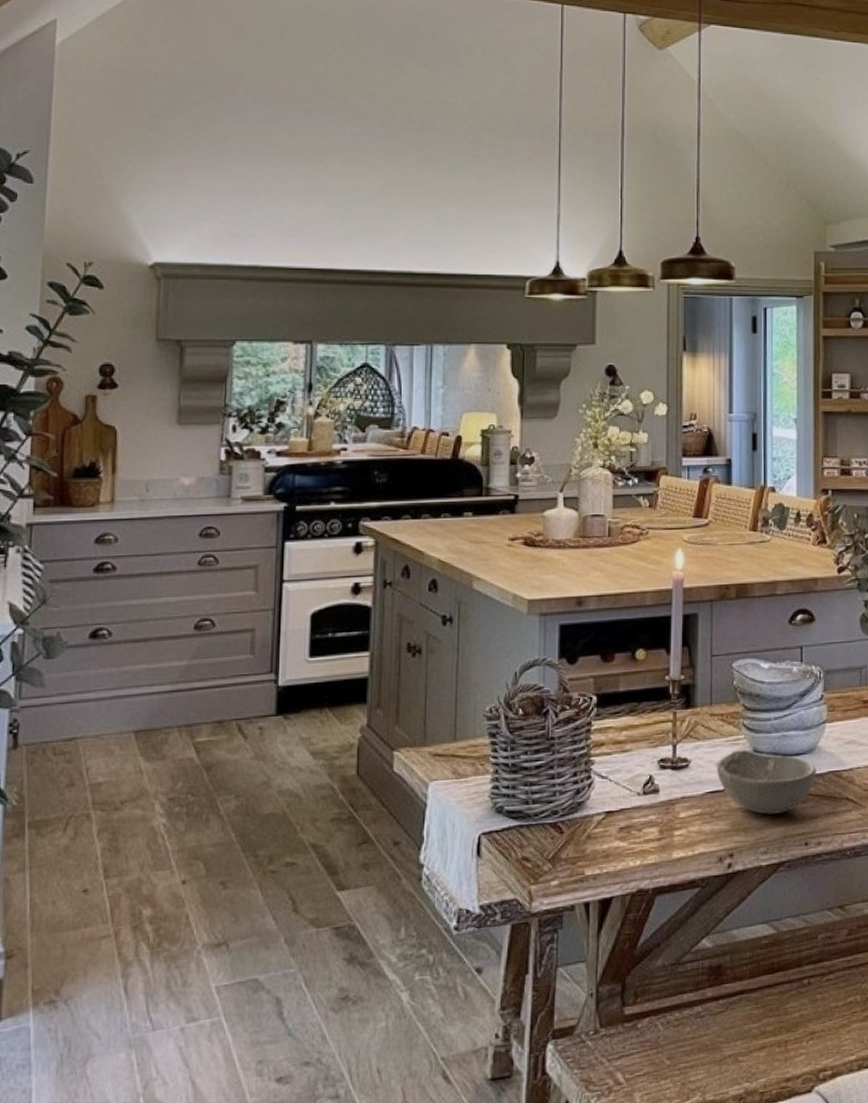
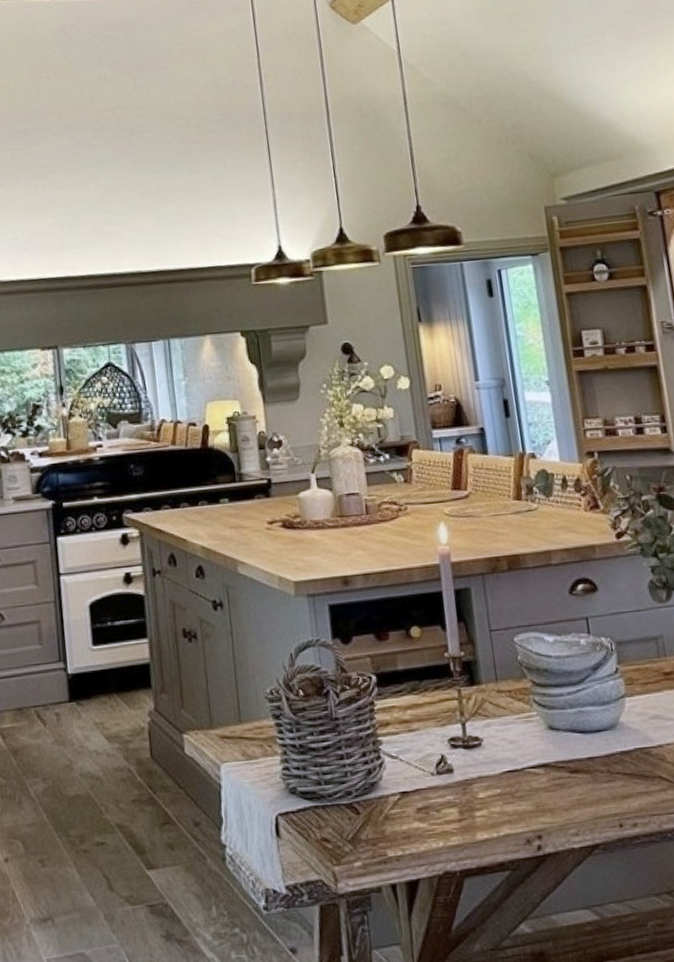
bowl: present [716,750,816,815] -> none [510,727,622,795]

